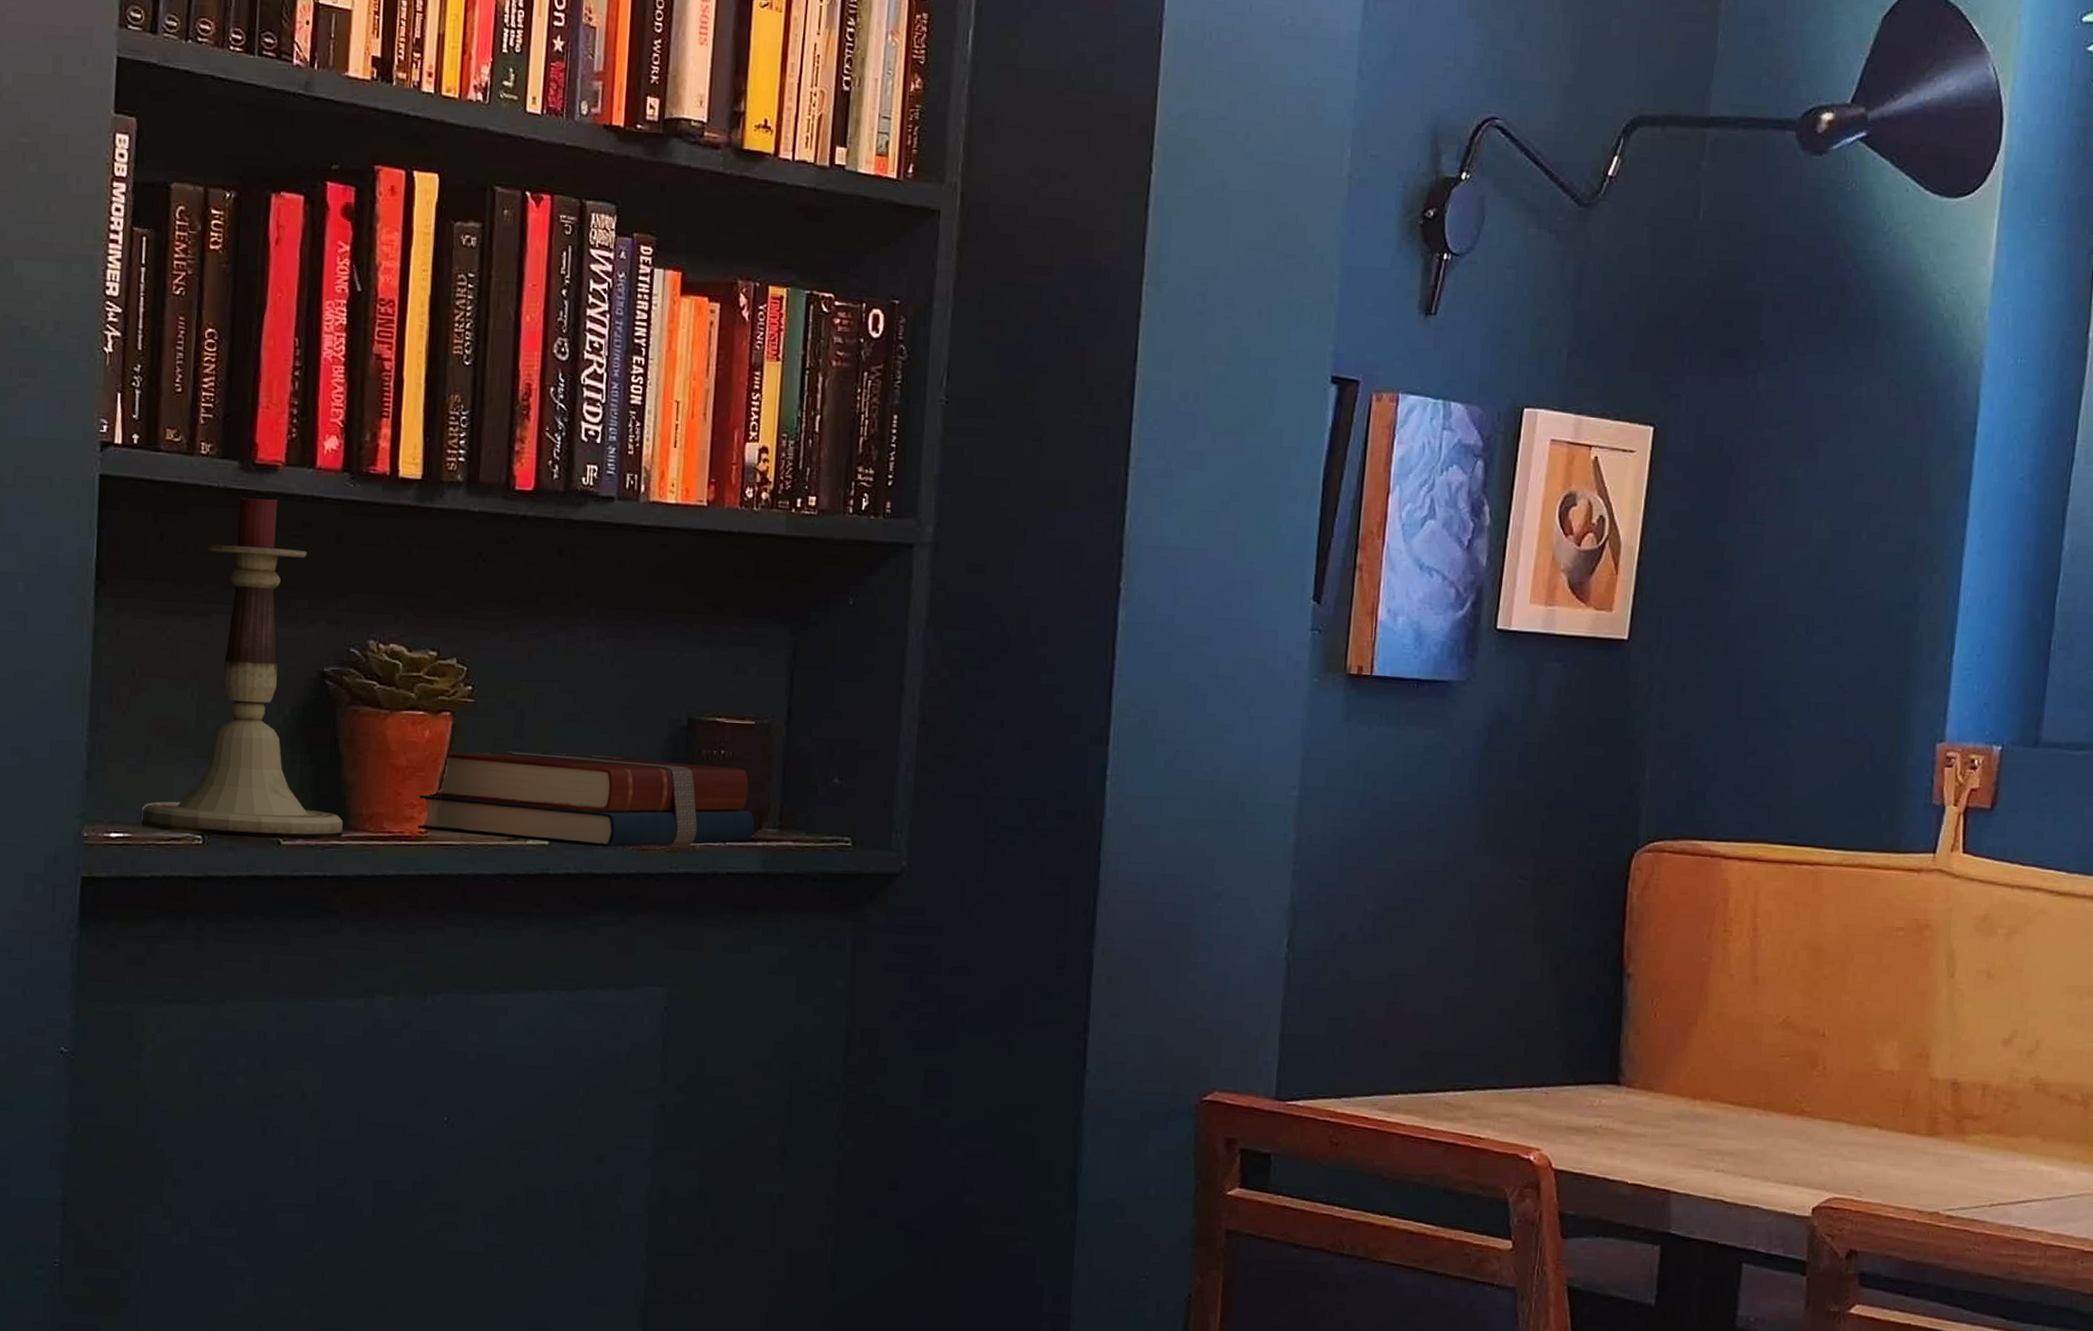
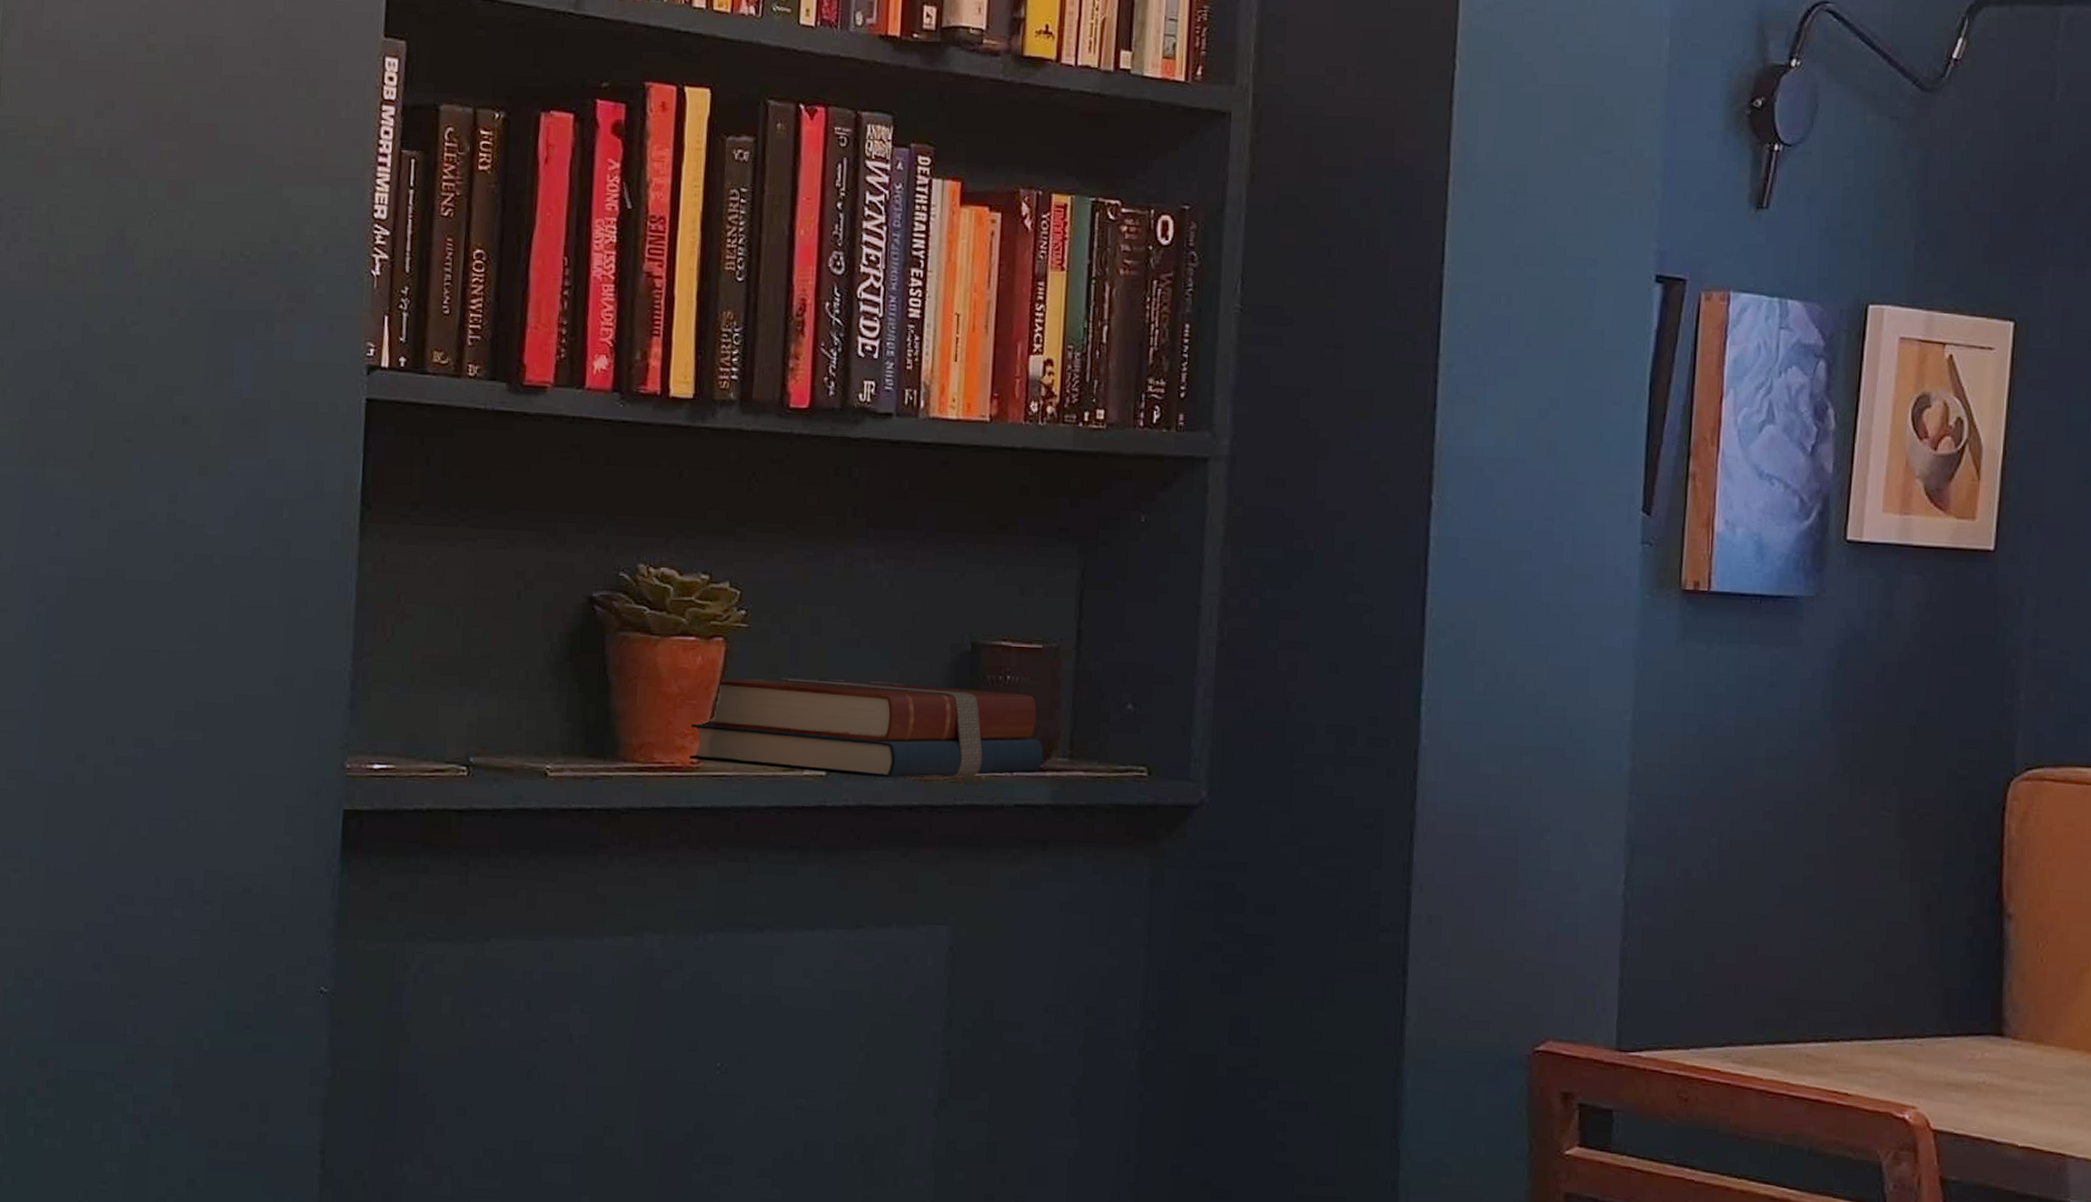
candlestick: present [141,495,343,840] -> none [405,417,612,771]

